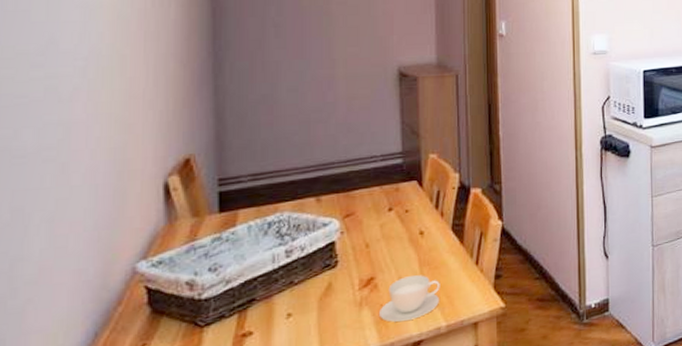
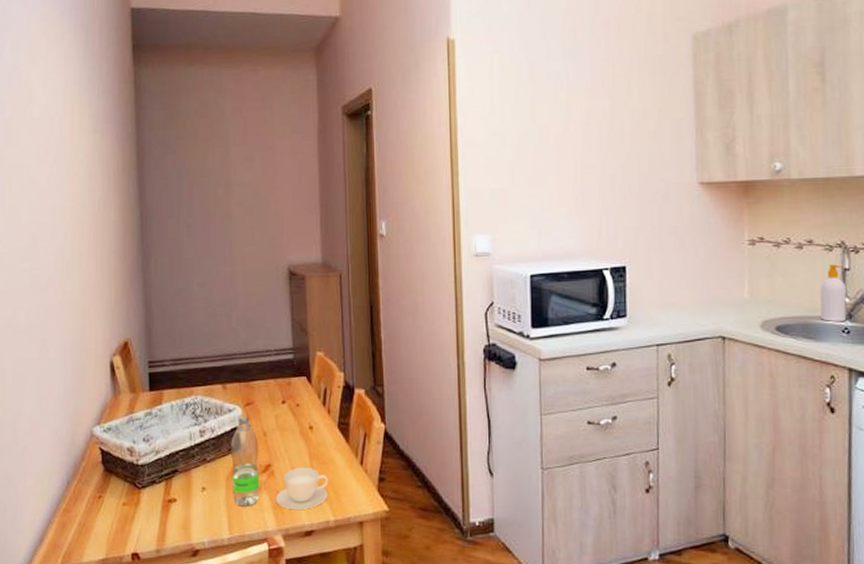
bottle: none [325,230,360,328] -> present [231,417,260,507]

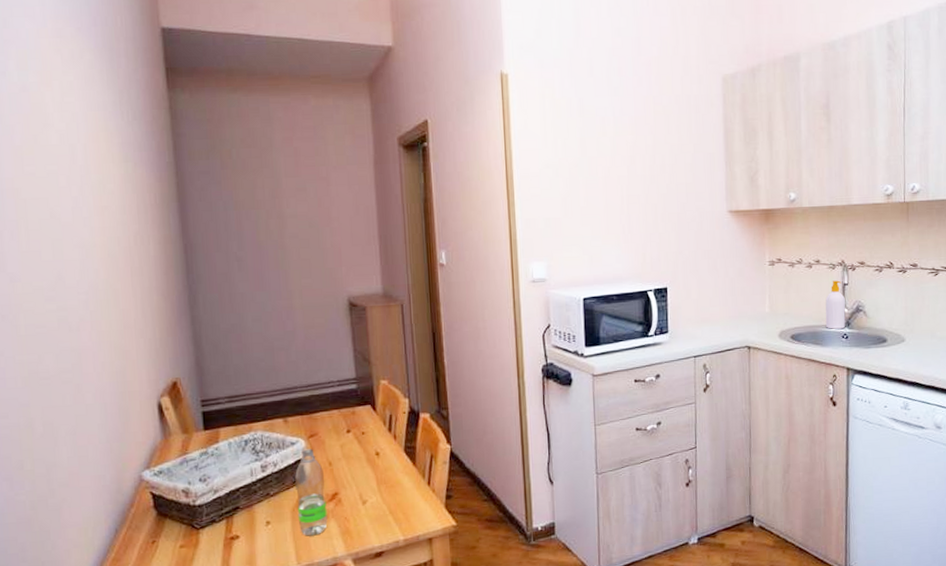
teacup: present [276,468,328,509] -> none [344,492,397,534]

